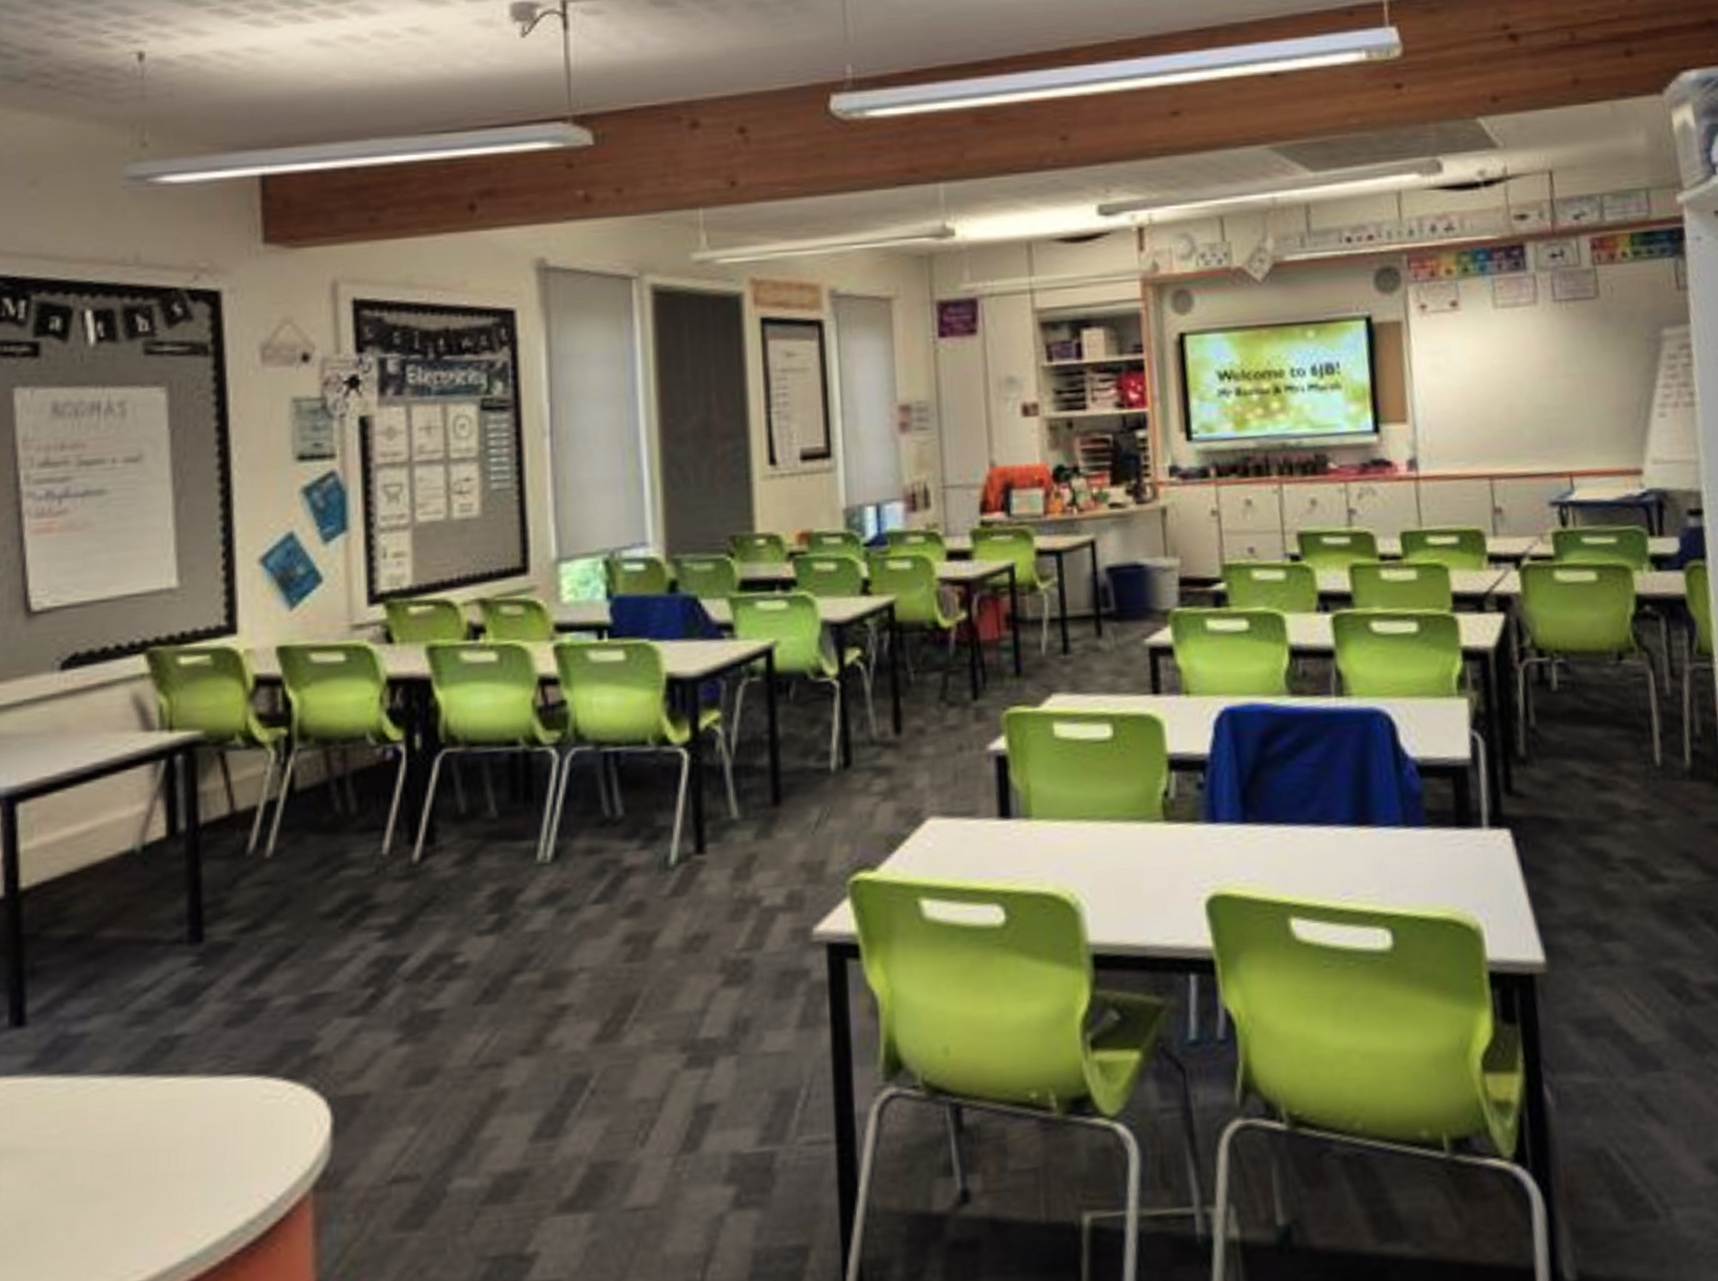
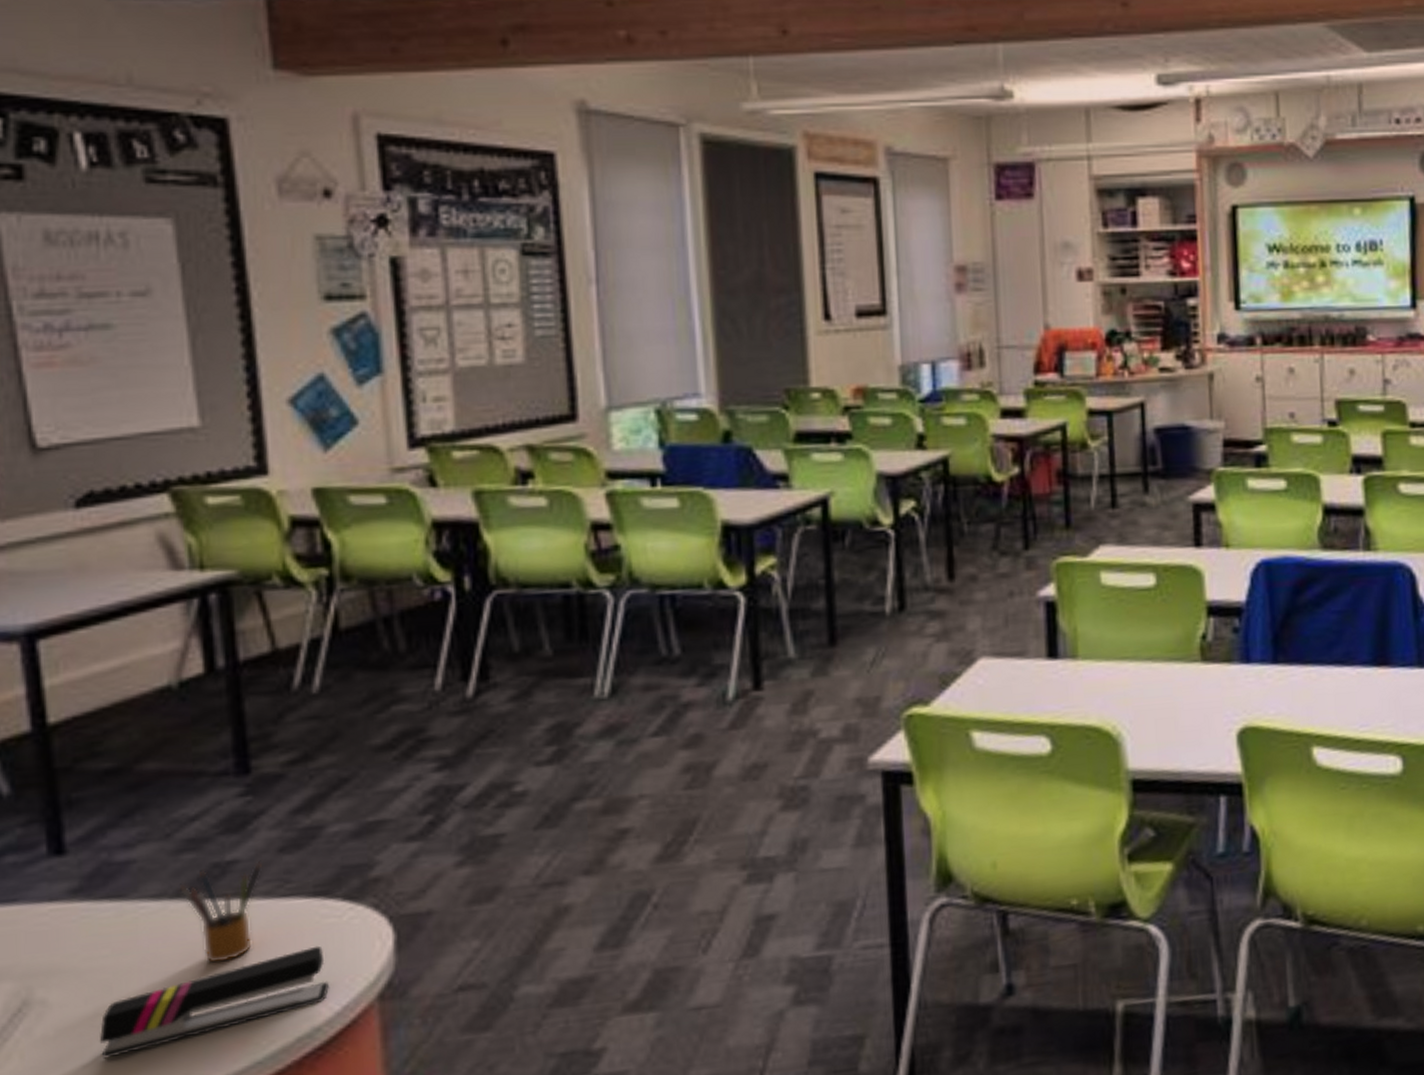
stapler: none [42,1129,265,1249] -> present [99,945,329,1059]
pencil box: none [128,1034,209,1147] -> present [179,860,263,964]

